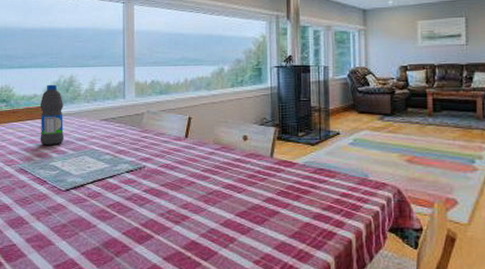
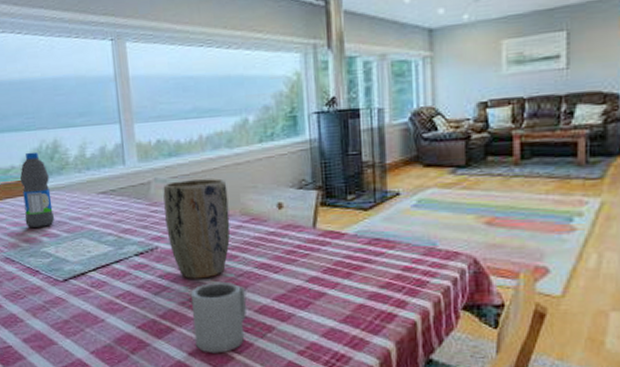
plant pot: none [153,112,205,195] -> present [163,178,230,279]
cup: none [169,197,214,260] -> present [191,281,247,353]

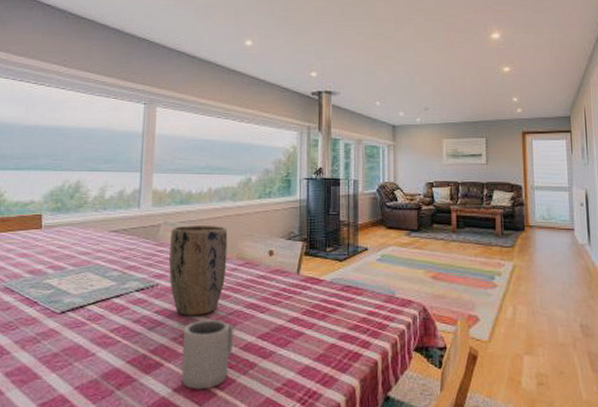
water bottle: present [19,152,55,229] -> none [33,189,66,260]

